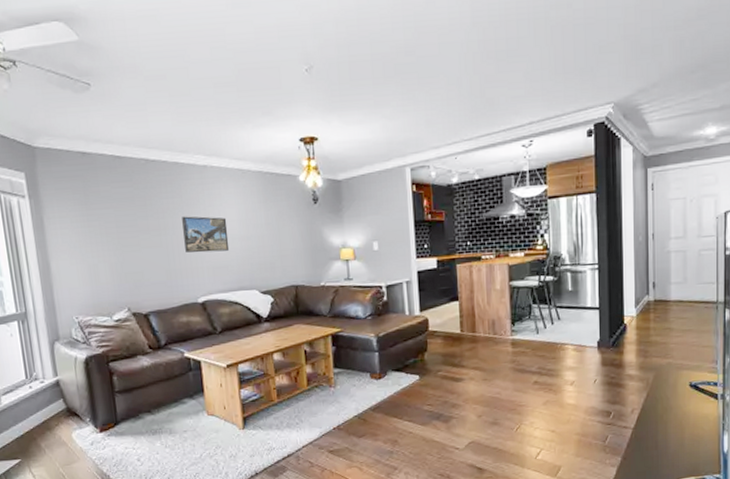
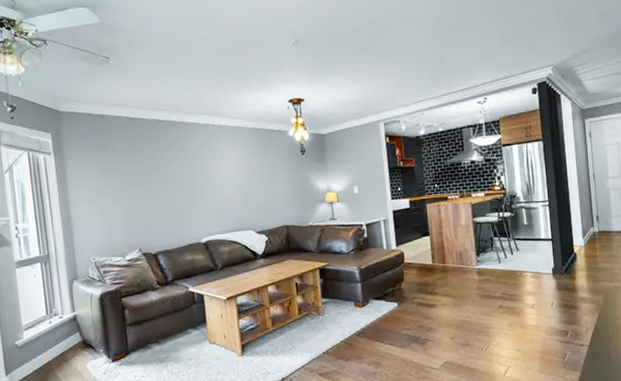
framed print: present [182,216,230,253] -> none [187,167,229,199]

